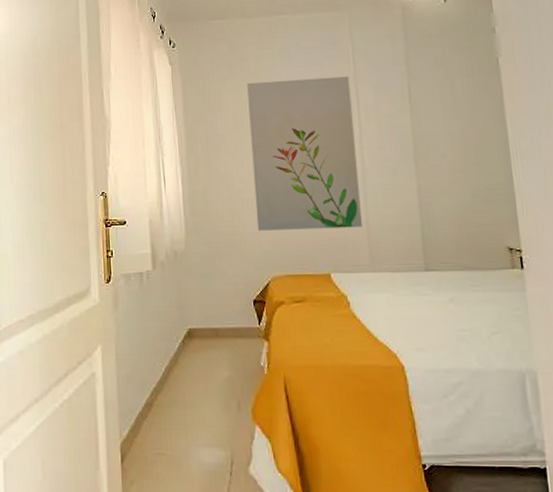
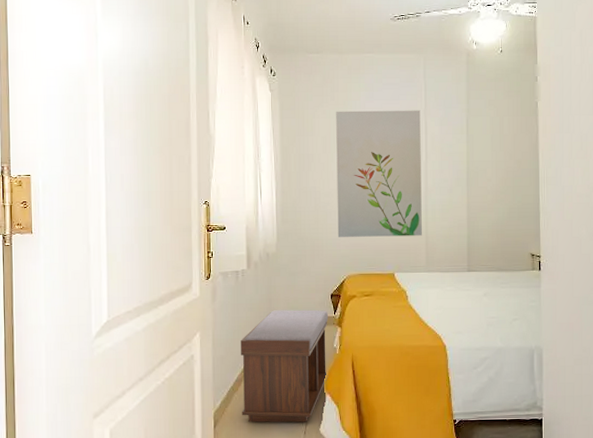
bench: none [148,319,256,460] -> present [241,309,329,423]

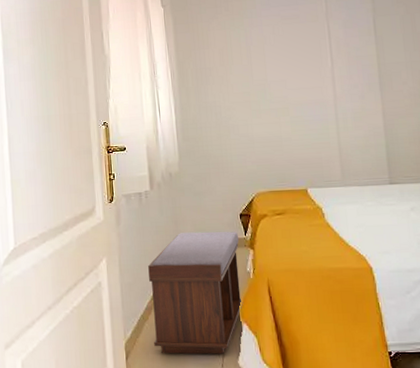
wall art: present [336,110,422,237] -> none [231,14,334,153]

